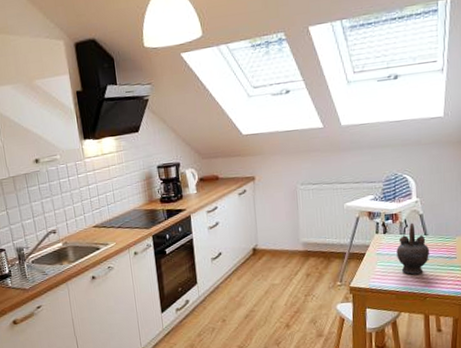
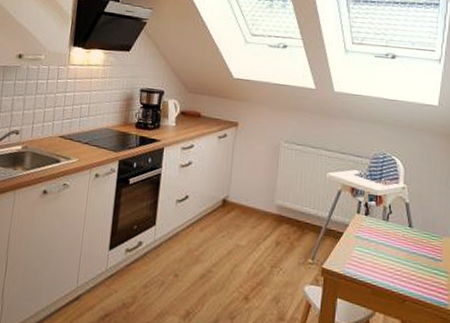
teapot: present [396,222,430,274] -> none [377,209,414,270]

